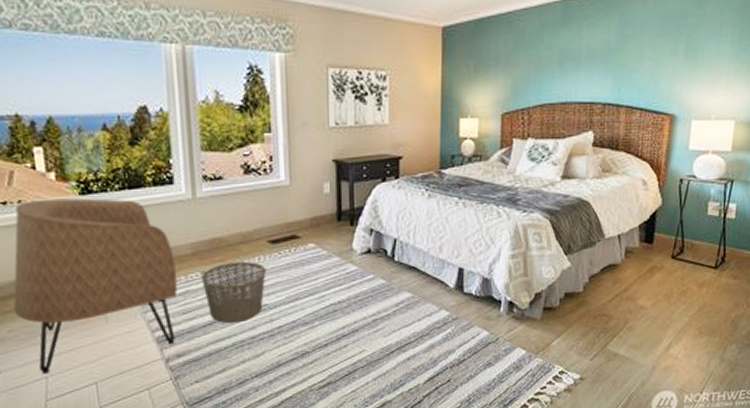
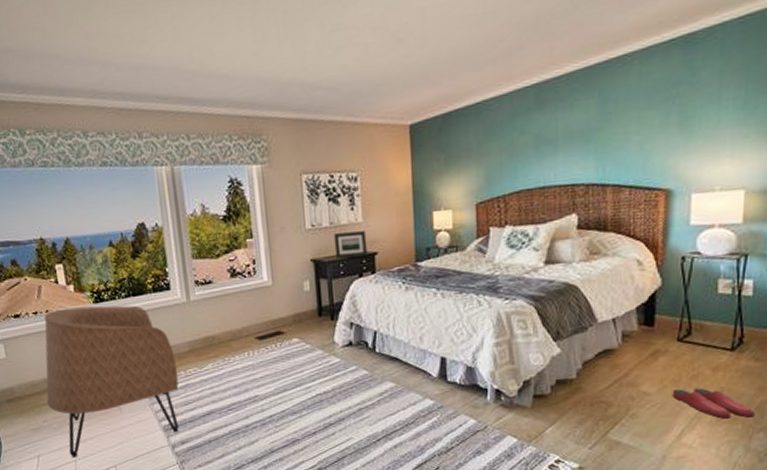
basket: present [201,261,268,323] -> none [198,356,257,413]
picture frame: none [358,133,392,161] -> present [333,231,368,259]
slippers: none [664,303,730,332] -> present [672,388,755,419]

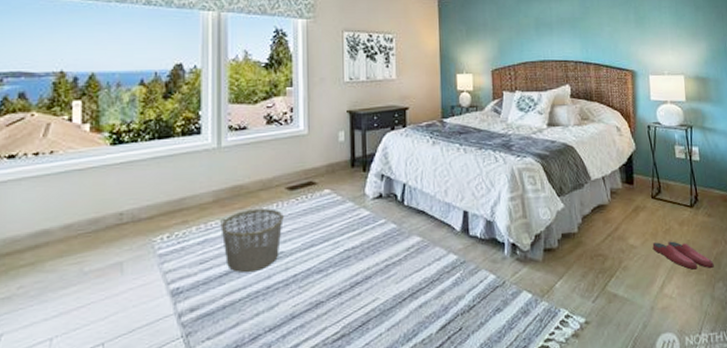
armchair: present [43,305,179,457] -> none [29,148,196,335]
basket: none [198,356,257,413] -> present [220,207,285,273]
picture frame: present [333,231,368,259] -> none [369,87,400,111]

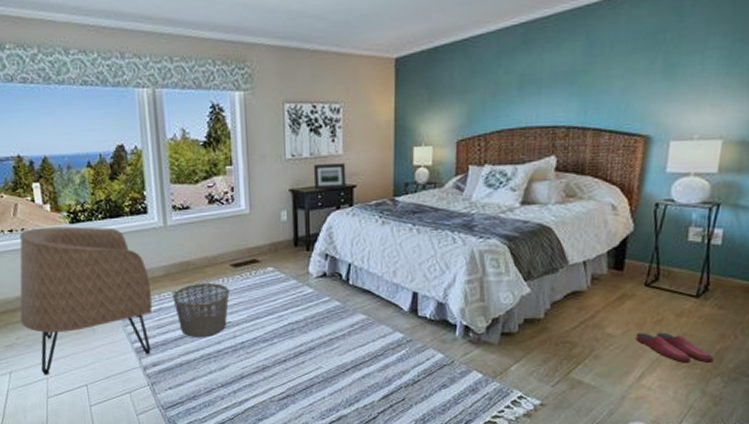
armchair: none [29,148,196,335] -> present [19,226,152,375]
picture frame: none [369,87,400,111] -> present [313,163,346,190]

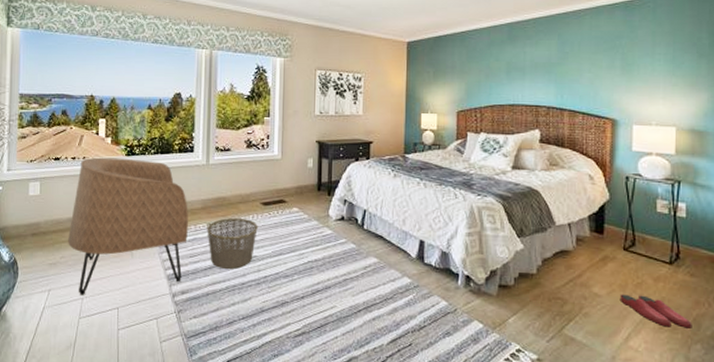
picture frame: present [313,163,346,190] -> none [337,122,365,144]

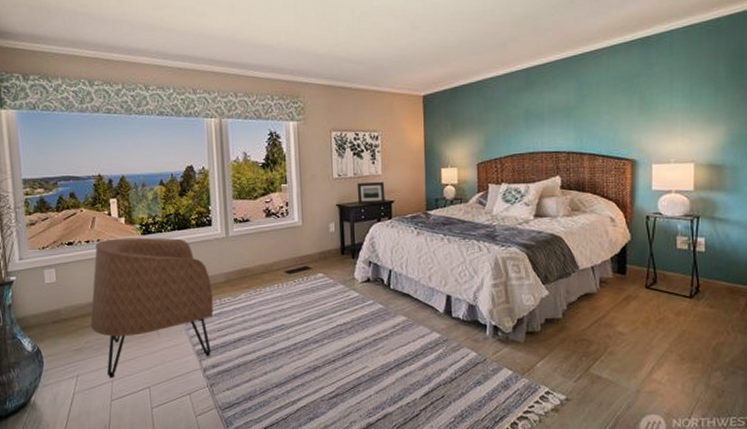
basket: present [207,217,259,269] -> none [232,288,285,339]
picture frame: none [337,122,365,144] -> present [356,182,386,205]
slippers: present [619,294,692,329] -> none [643,330,712,358]

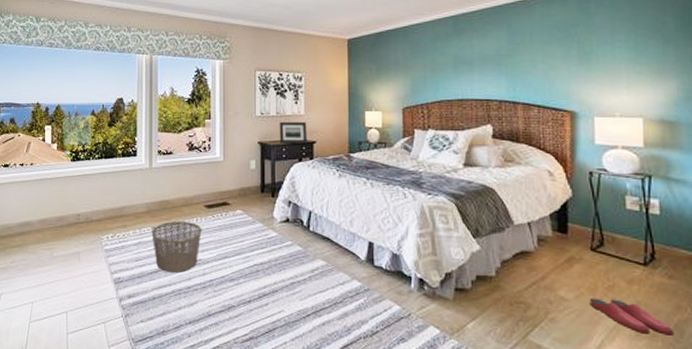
armchair: present [90,237,214,378] -> none [18,163,133,299]
basket: none [232,288,285,339] -> present [151,220,203,273]
slippers: none [643,330,712,358] -> present [589,298,674,336]

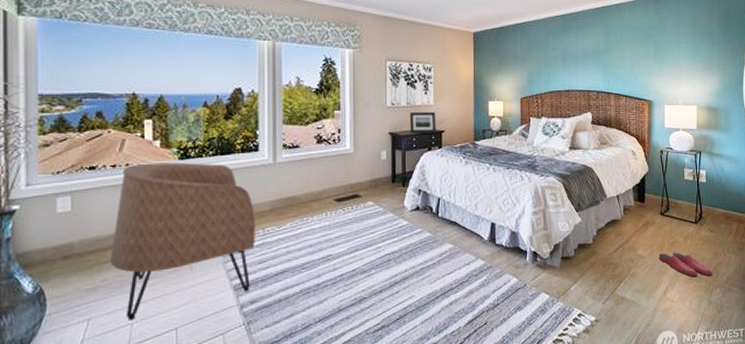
armchair: none [18,163,133,299] -> present [111,162,255,320]
basket: present [151,220,203,273] -> none [276,216,333,272]

